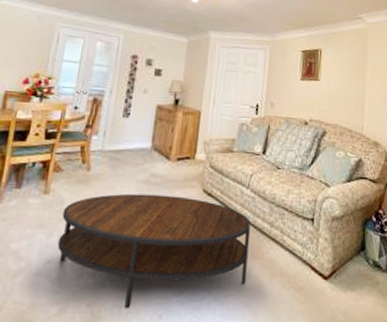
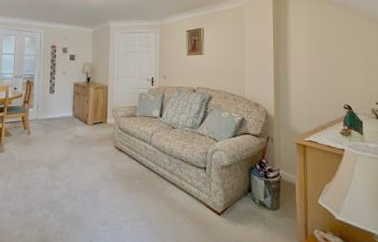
coffee table: present [57,193,251,309] -> none [14,150,154,235]

